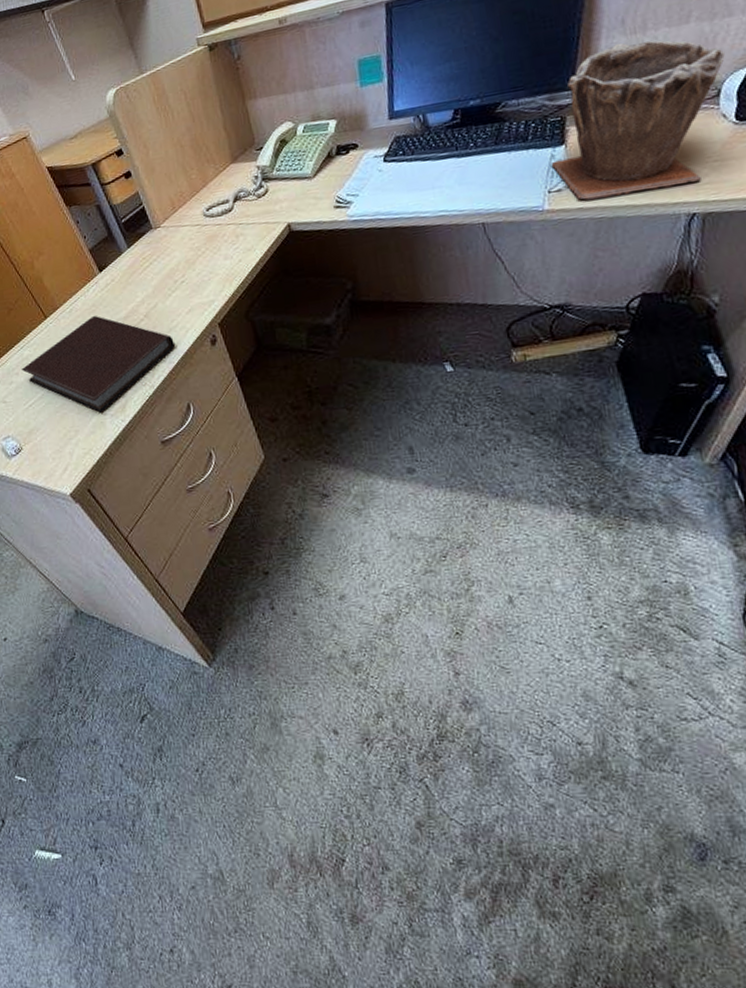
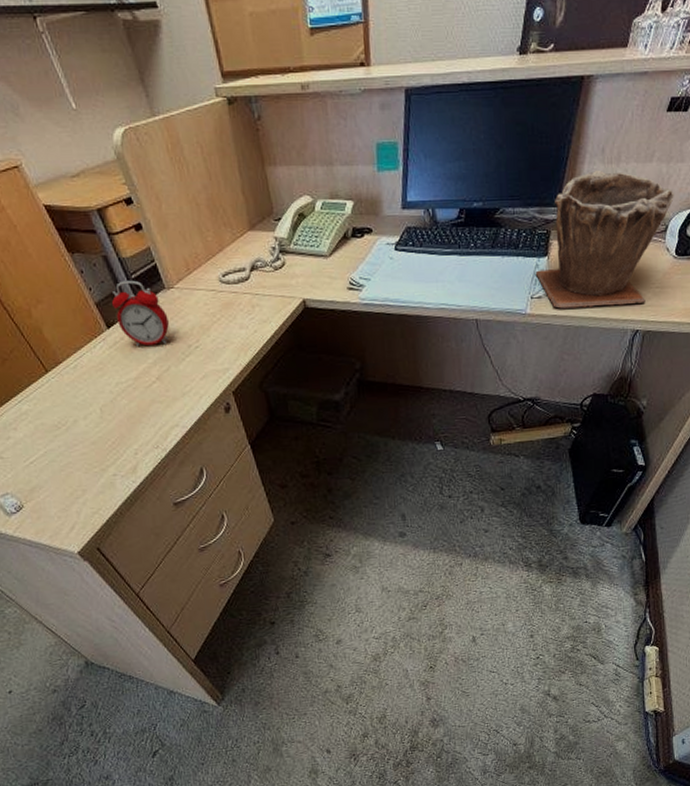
notebook: present [21,315,176,413] -> none [19,373,189,473]
alarm clock: none [103,224,156,287] -> present [111,280,169,347]

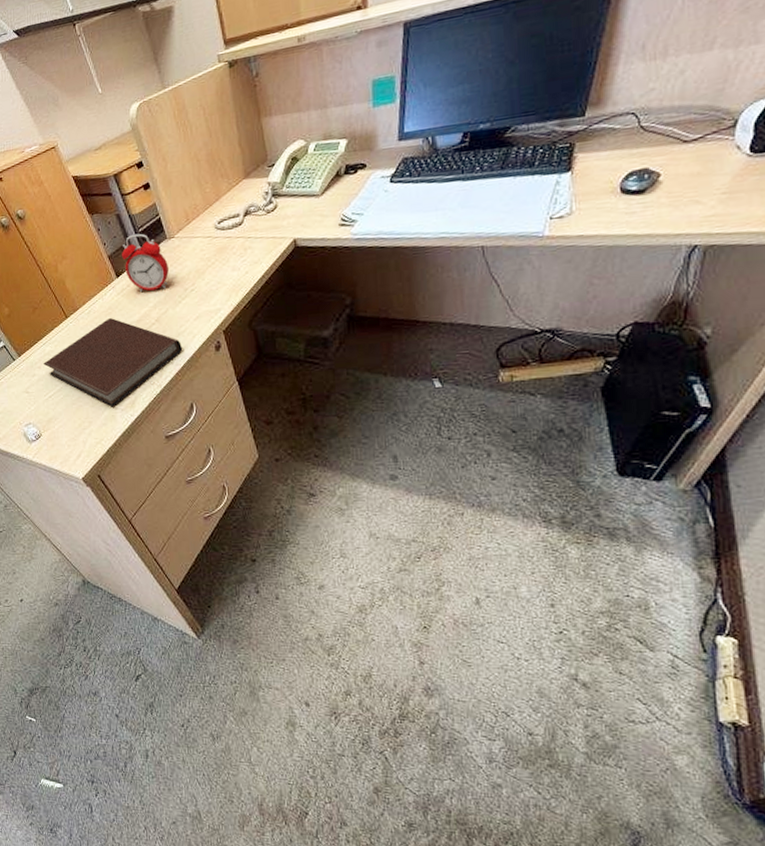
notebook: none [19,373,189,473] -> present [42,317,183,407]
plant pot: present [535,169,674,309] -> none [555,67,746,228]

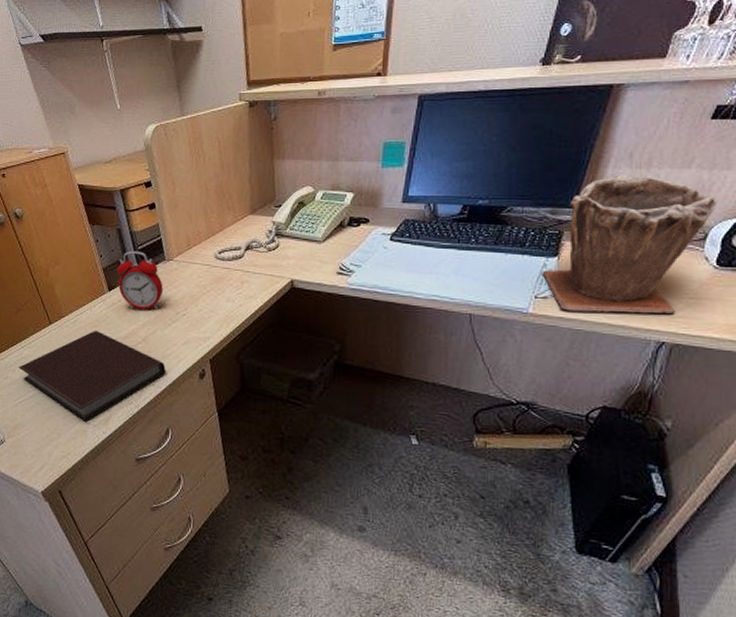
plant pot: none [555,67,746,228] -> present [542,174,717,314]

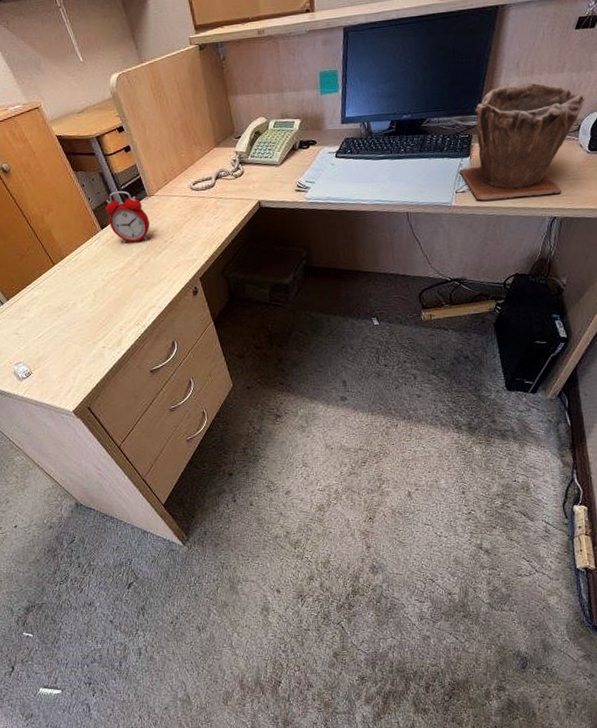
notebook: present [18,330,167,422] -> none [31,265,164,346]

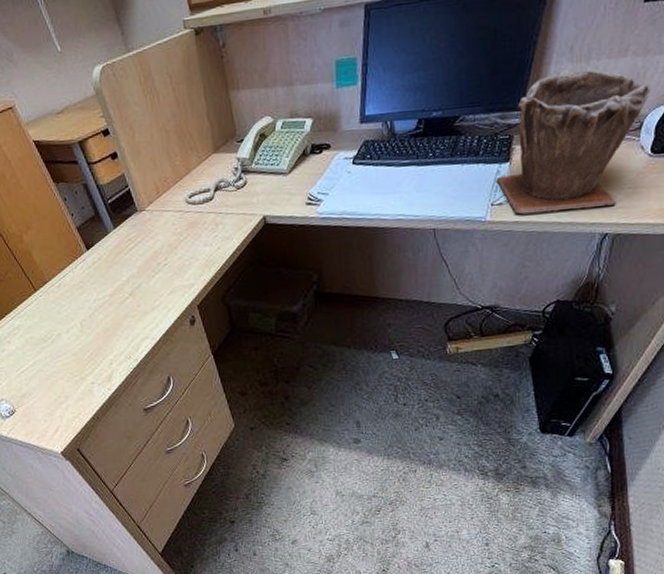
alarm clock: present [105,190,150,244] -> none [90,205,141,266]

